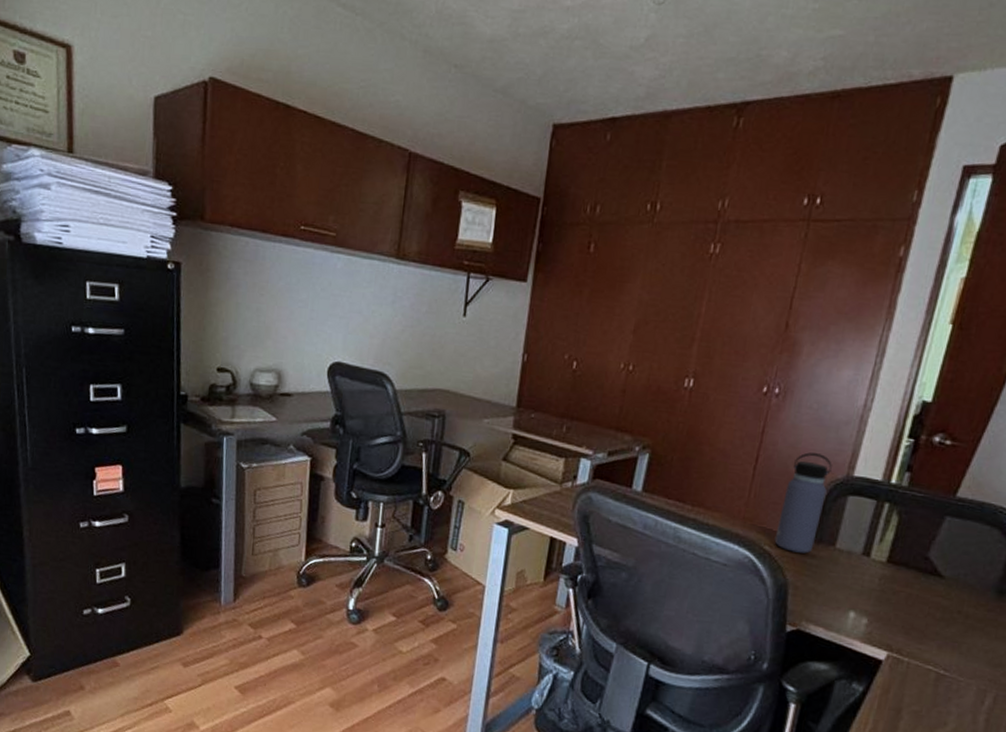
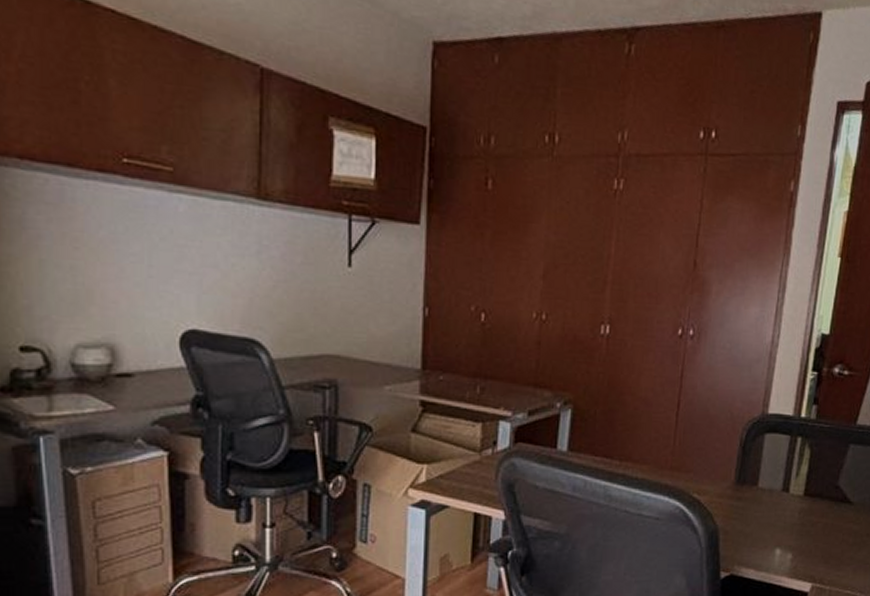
water bottle: present [774,452,832,554] -> none [702,394,748,497]

